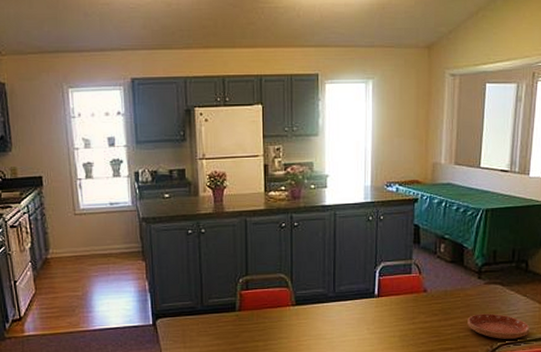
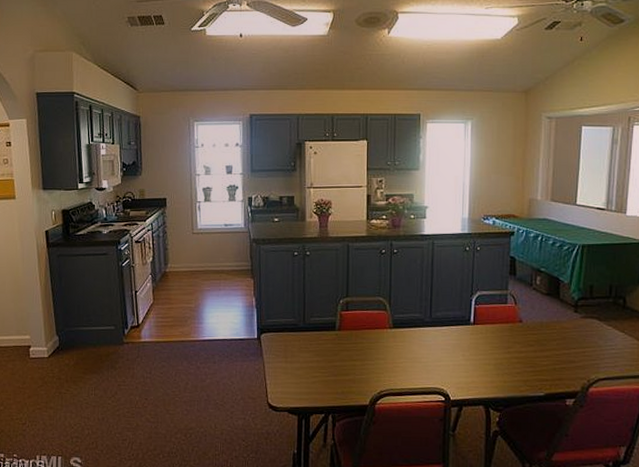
saucer: present [467,313,530,339] -> none [563,347,628,374]

